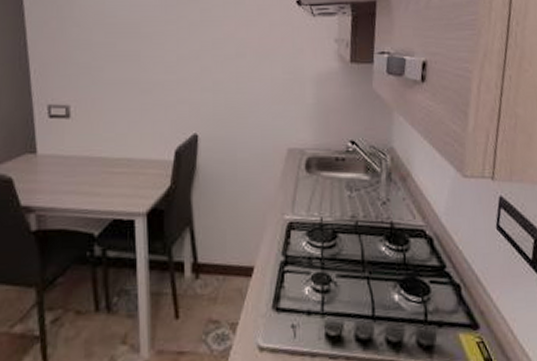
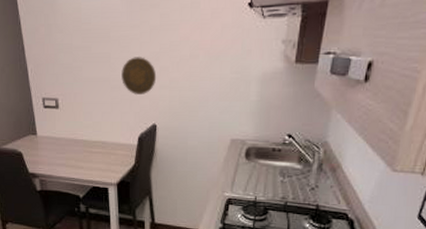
decorative plate: none [154,55,197,100] -> present [121,57,157,96]

